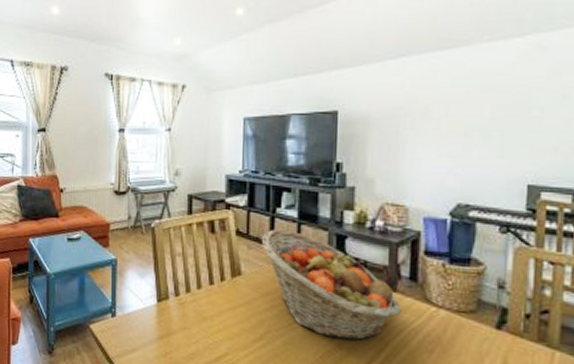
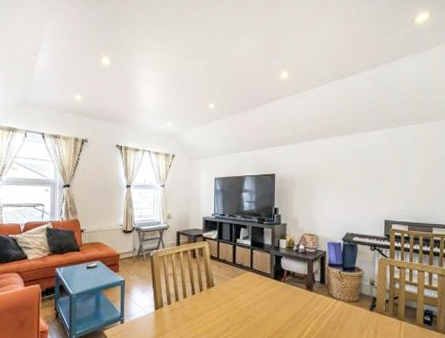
fruit basket: present [262,229,403,341] -> none [228,253,316,326]

